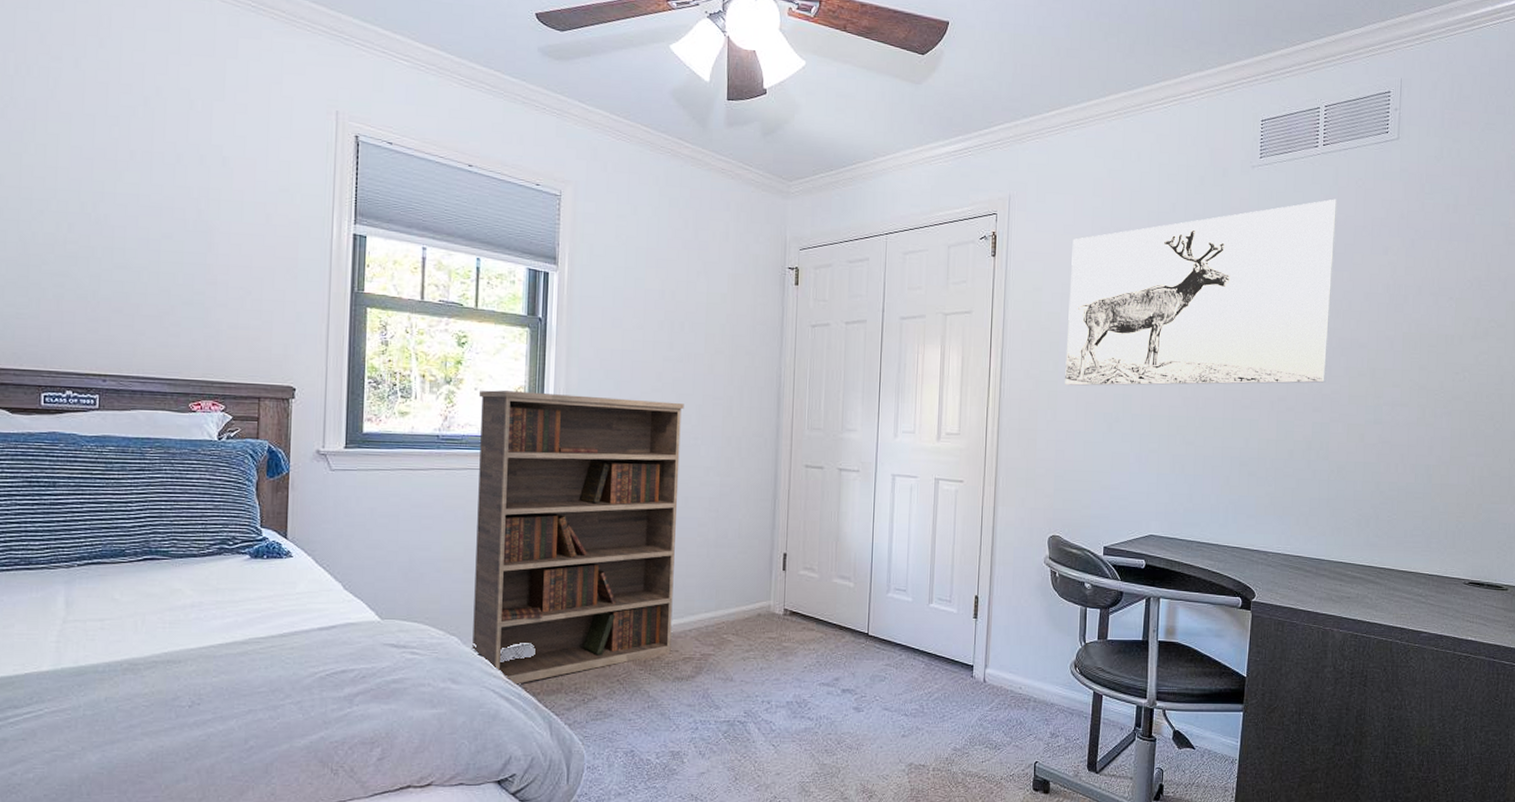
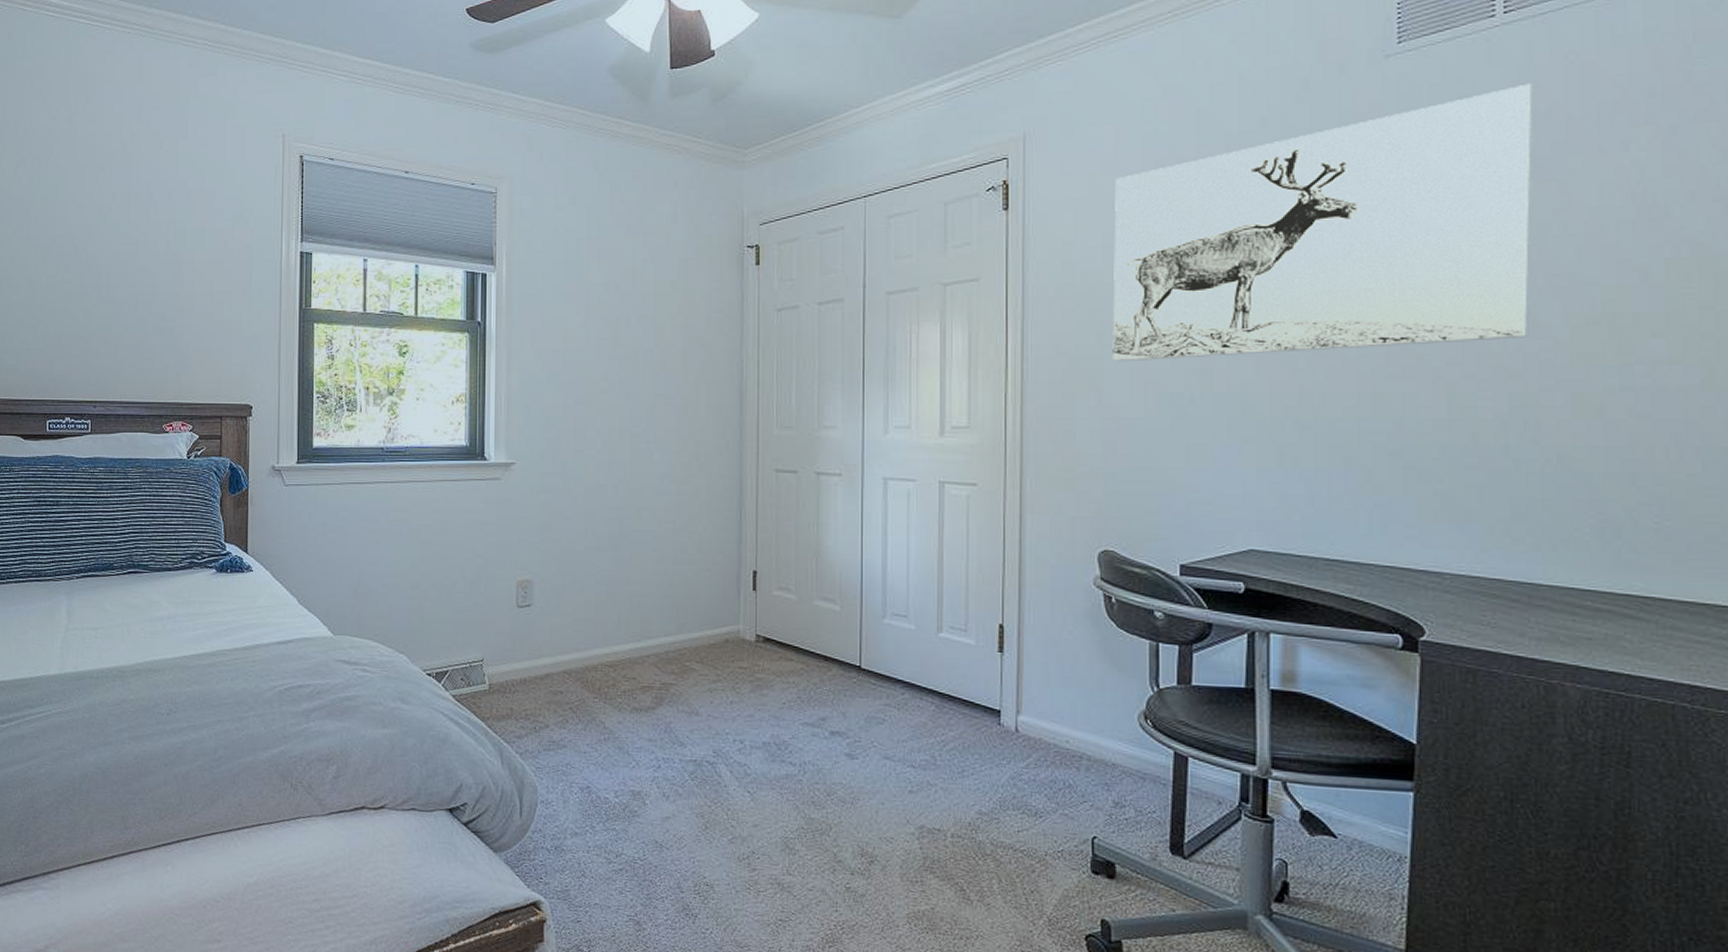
bookshelf: present [472,390,684,685] -> none [421,399,634,708]

